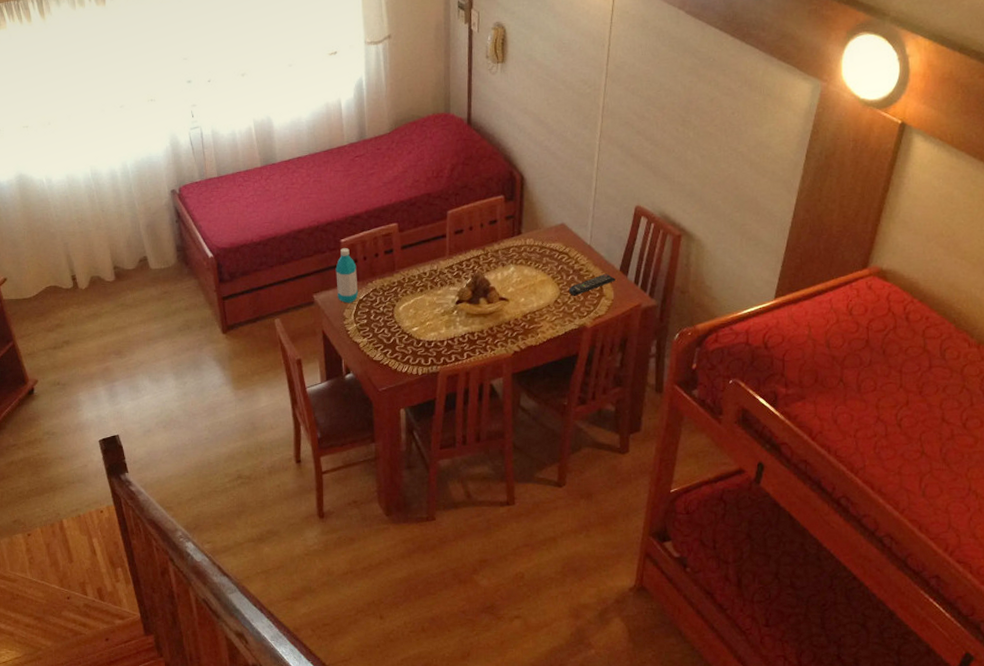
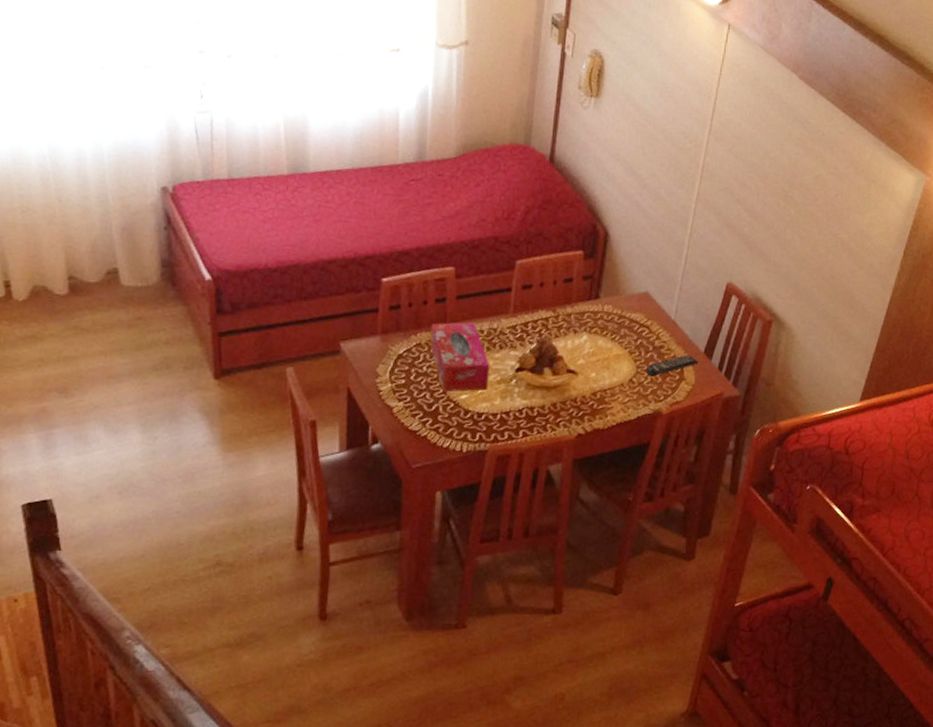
water bottle: present [335,248,359,303] -> none [371,289,399,358]
tissue box: none [383,267,435,327] -> present [430,322,490,392]

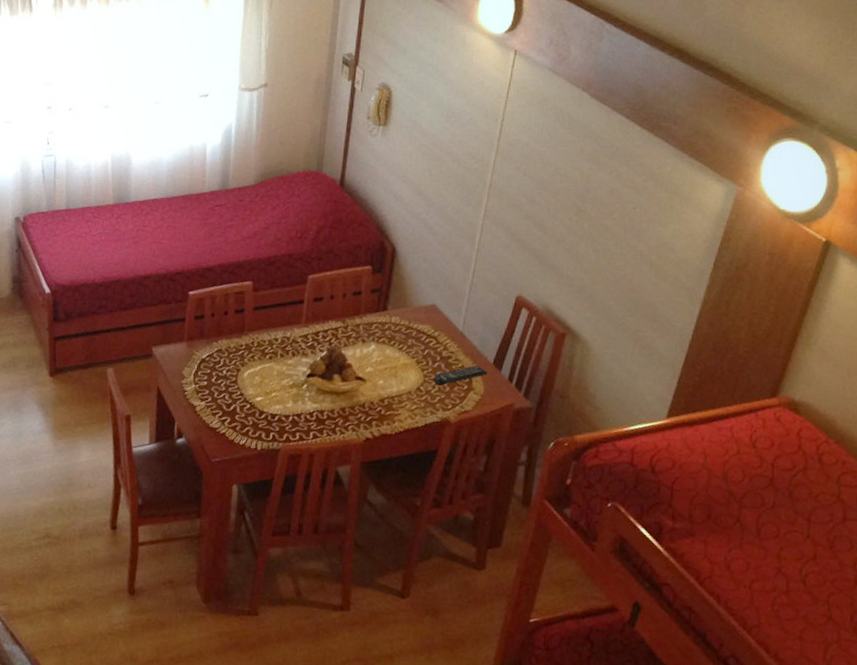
tissue box: present [430,322,490,392] -> none [229,331,283,394]

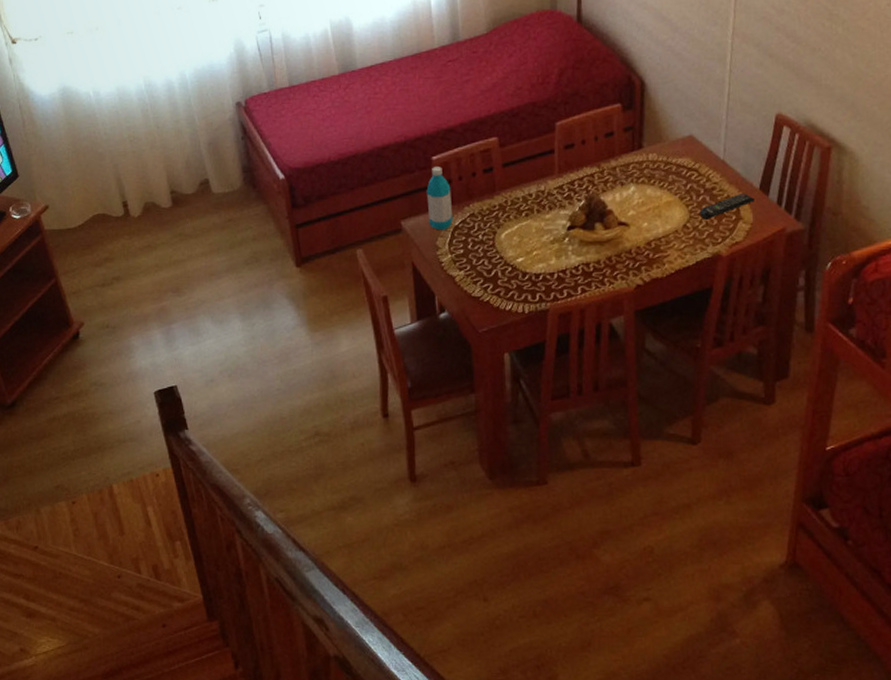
water bottle: none [178,301,203,362] -> present [426,167,454,231]

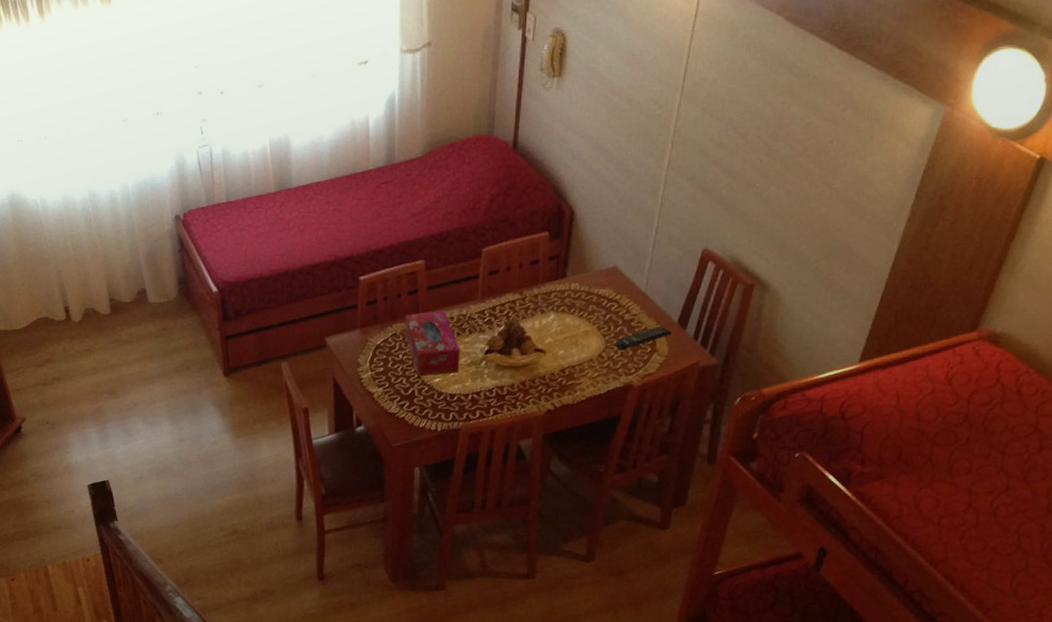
water bottle: present [426,167,454,231] -> none [352,287,376,349]
tissue box: none [482,188,543,257] -> present [404,311,461,377]

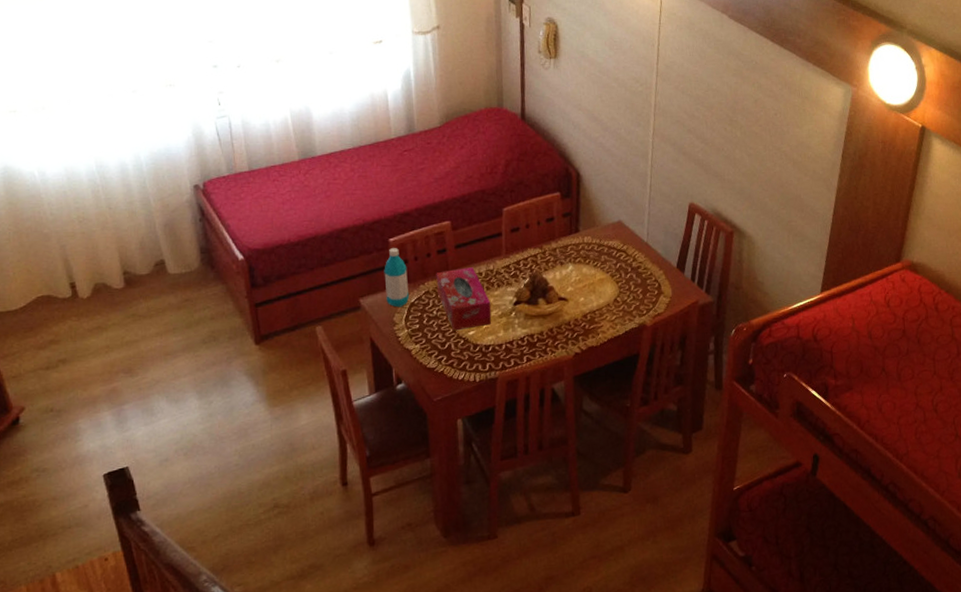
water bottle: none [352,287,376,349] -> present [384,248,410,307]
remote control: present [616,325,672,350] -> none [628,270,673,294]

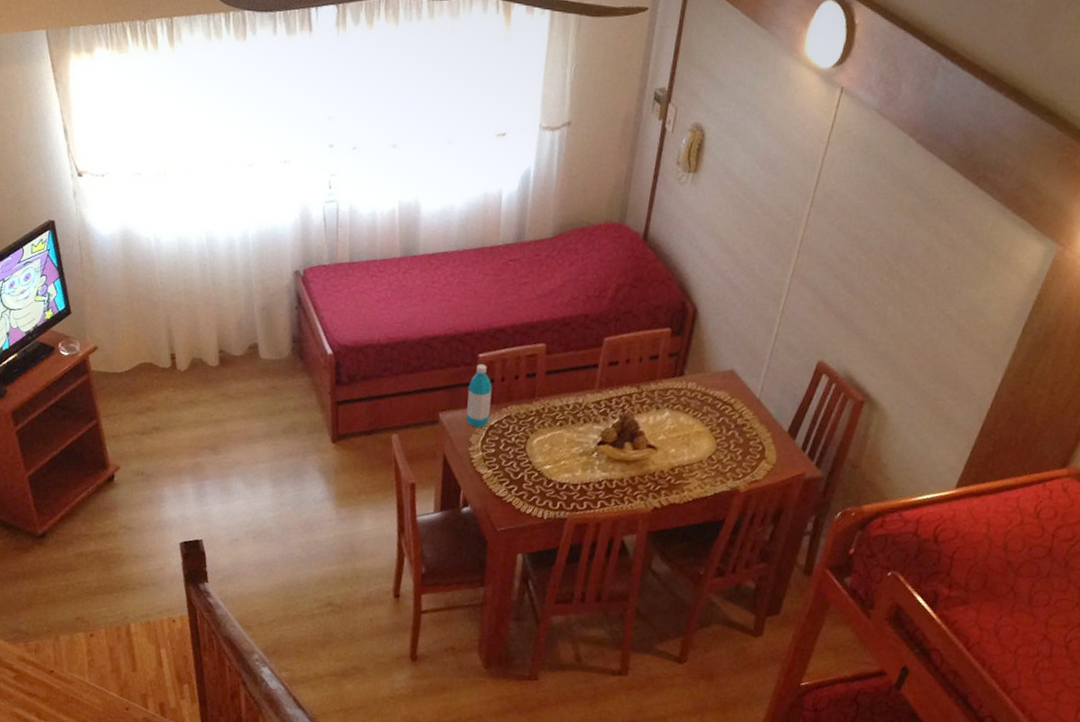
tissue box: present [436,267,492,331] -> none [519,396,574,462]

